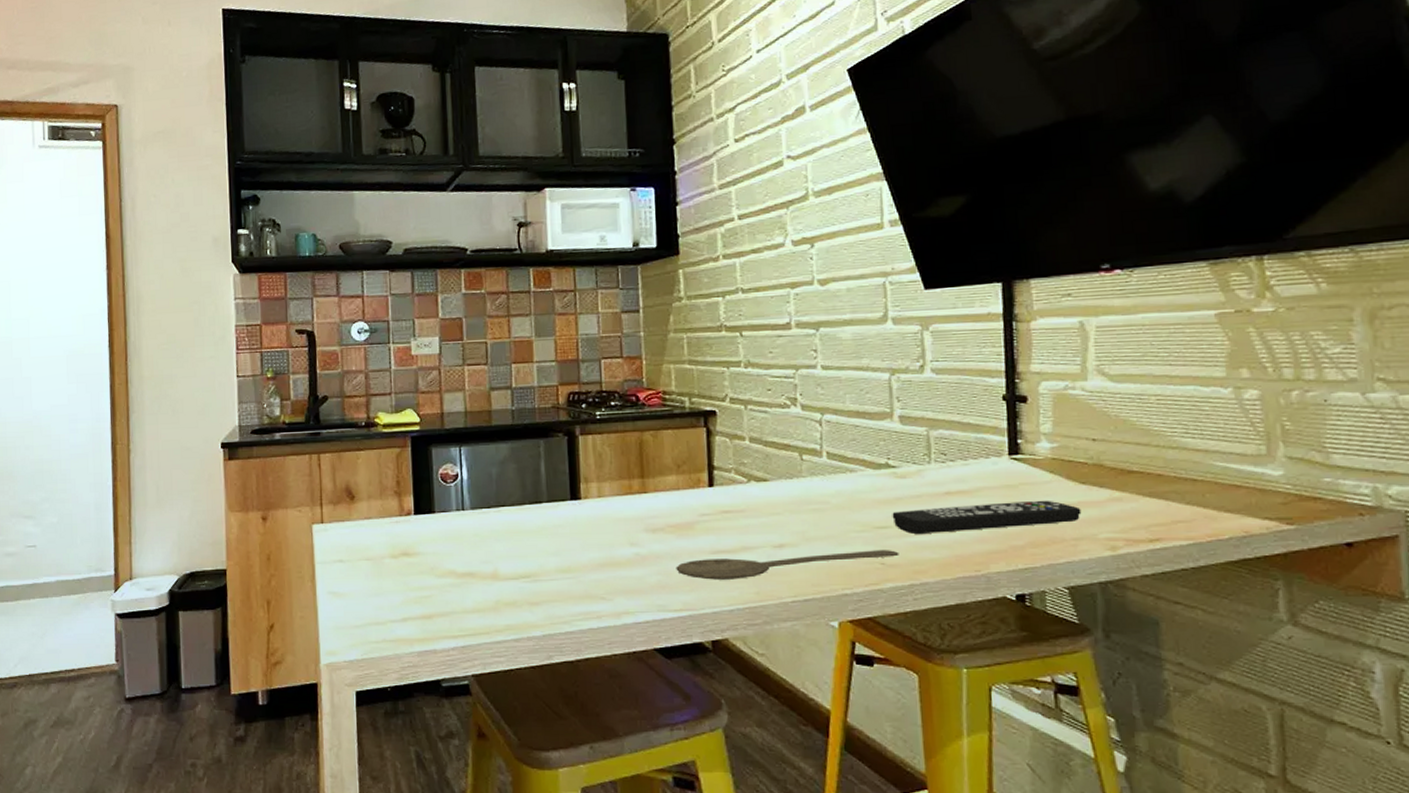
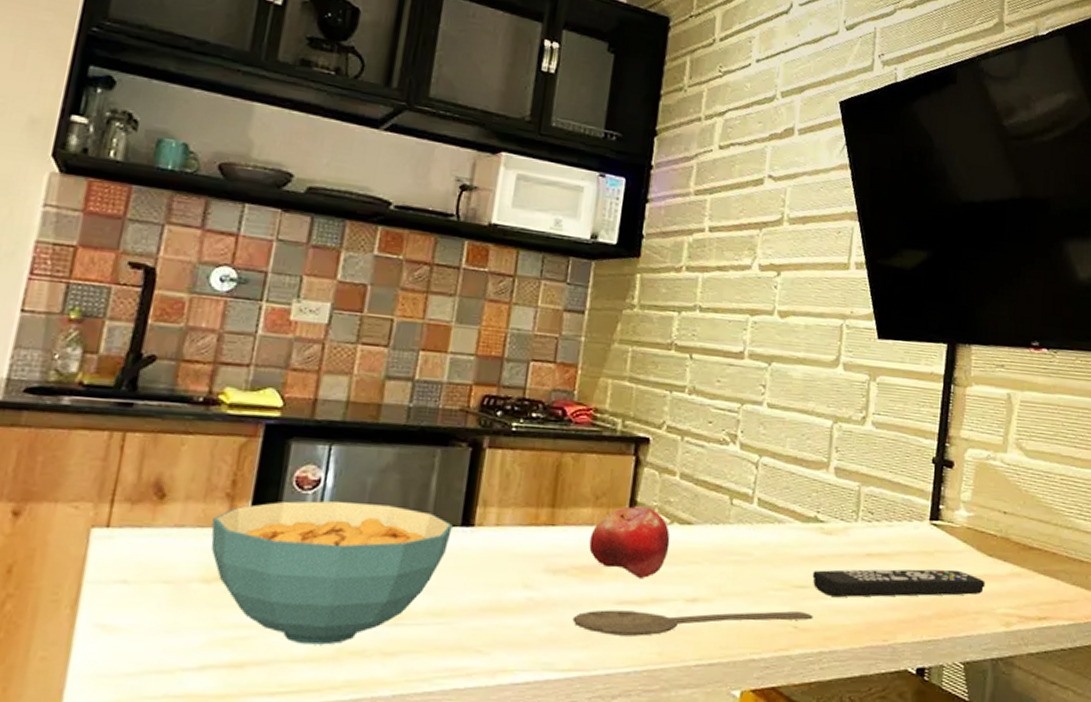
cereal bowl: none [389,489,564,599] -> present [210,500,453,645]
fruit: none [678,470,751,530] -> present [589,506,670,578]

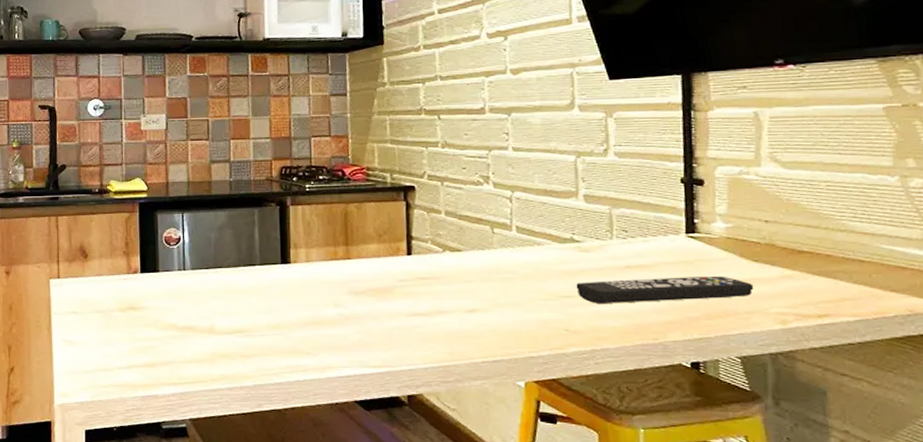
cereal bowl: present [210,500,453,645] -> none [118,252,275,351]
wooden spoon: present [572,609,813,637] -> none [376,317,582,340]
fruit: present [589,506,670,578] -> none [379,240,445,295]

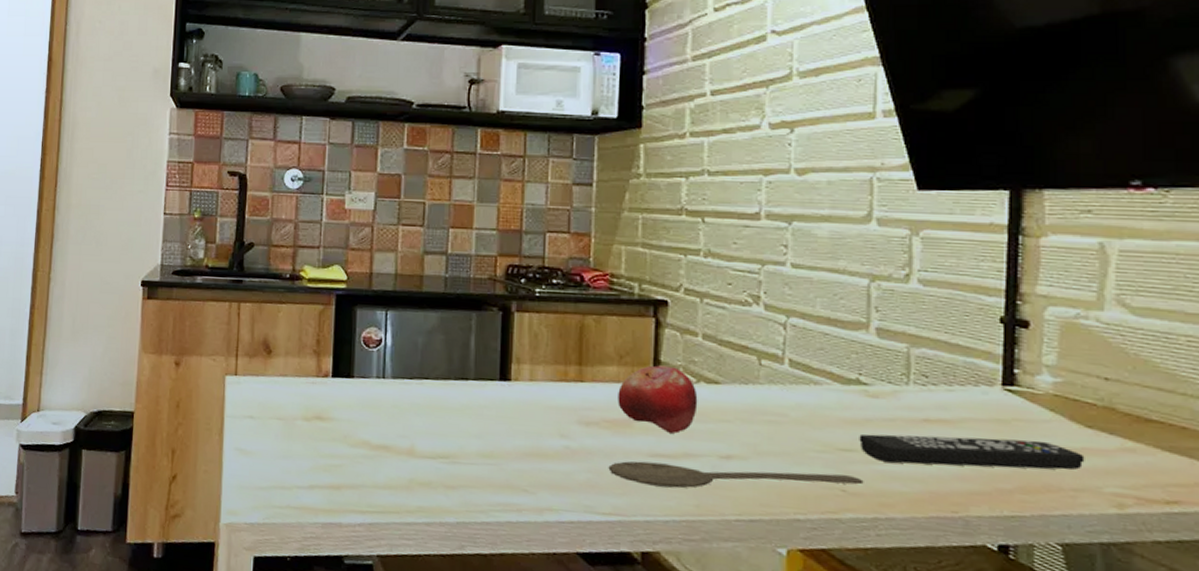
wooden spoon: none [376,317,582,340] -> present [608,461,864,489]
fruit: none [379,240,445,295] -> present [618,365,698,434]

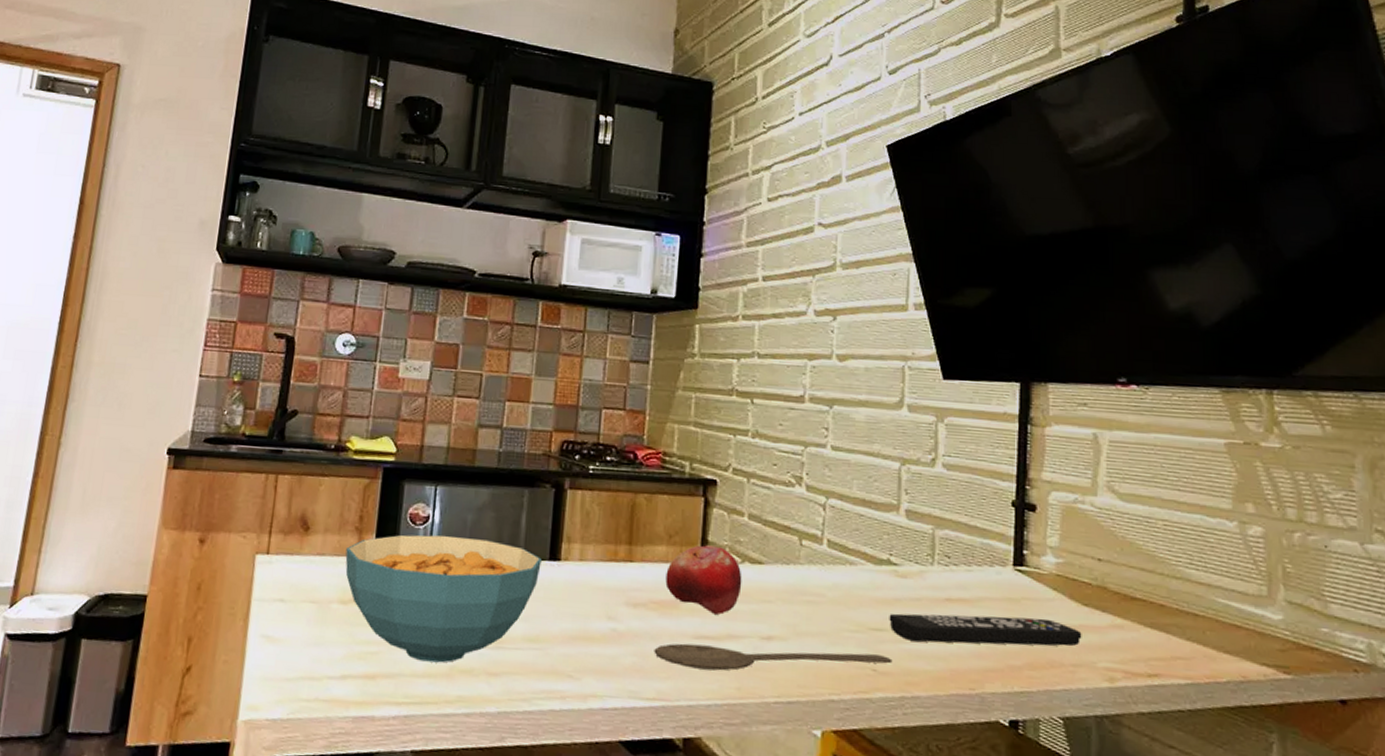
cereal bowl: none [306,357,492,476] -> present [345,535,542,663]

